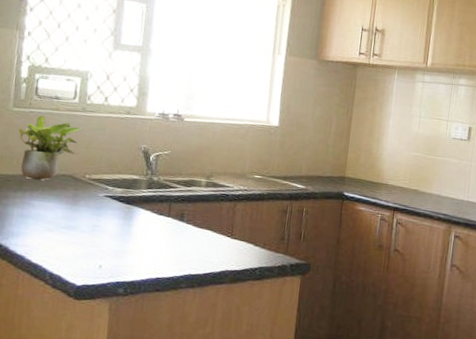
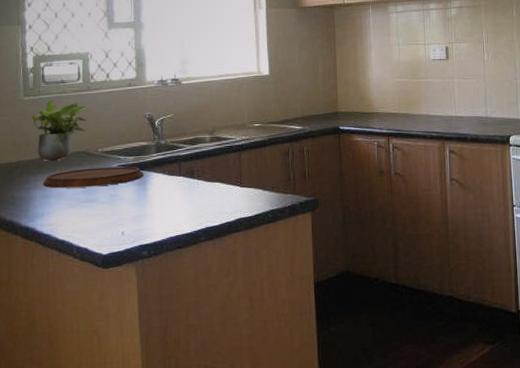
cutting board: none [22,192,131,215] -> present [43,166,144,189]

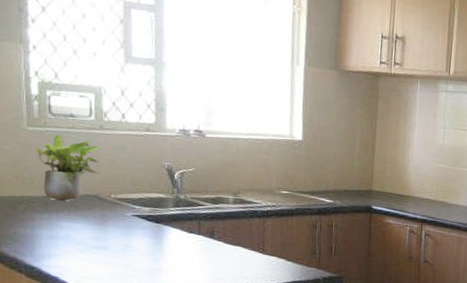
cutting board: present [43,166,144,189] -> none [50,213,161,235]

